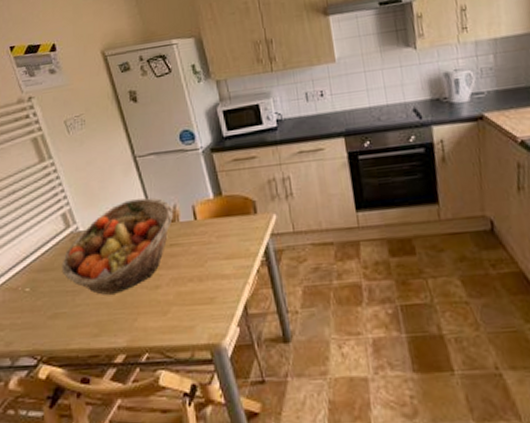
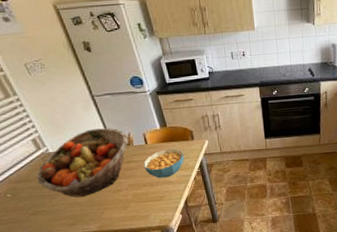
cereal bowl: none [191,226,244,270] -> present [144,148,185,179]

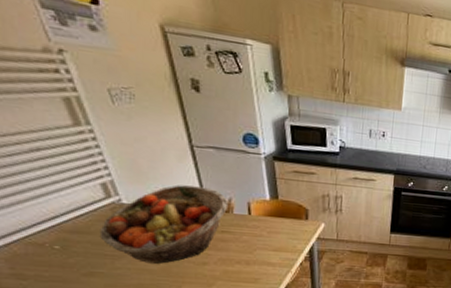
cereal bowl: present [144,148,185,179] -> none [242,225,293,258]

